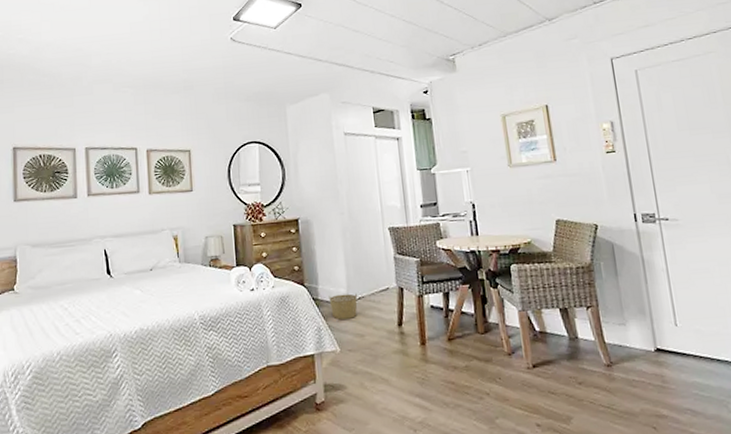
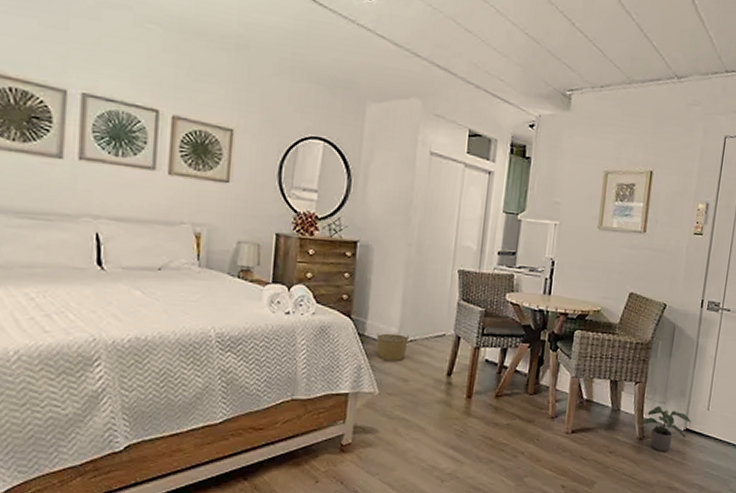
potted plant: none [605,328,661,378] -> present [641,405,692,453]

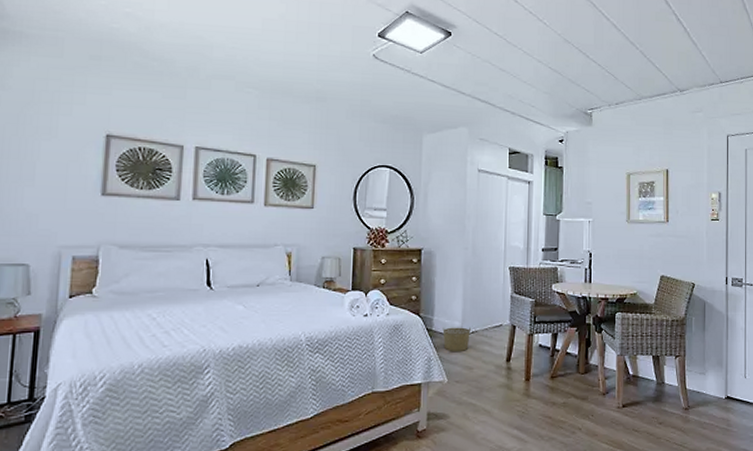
potted plant: present [641,405,692,453] -> none [685,376,732,421]

